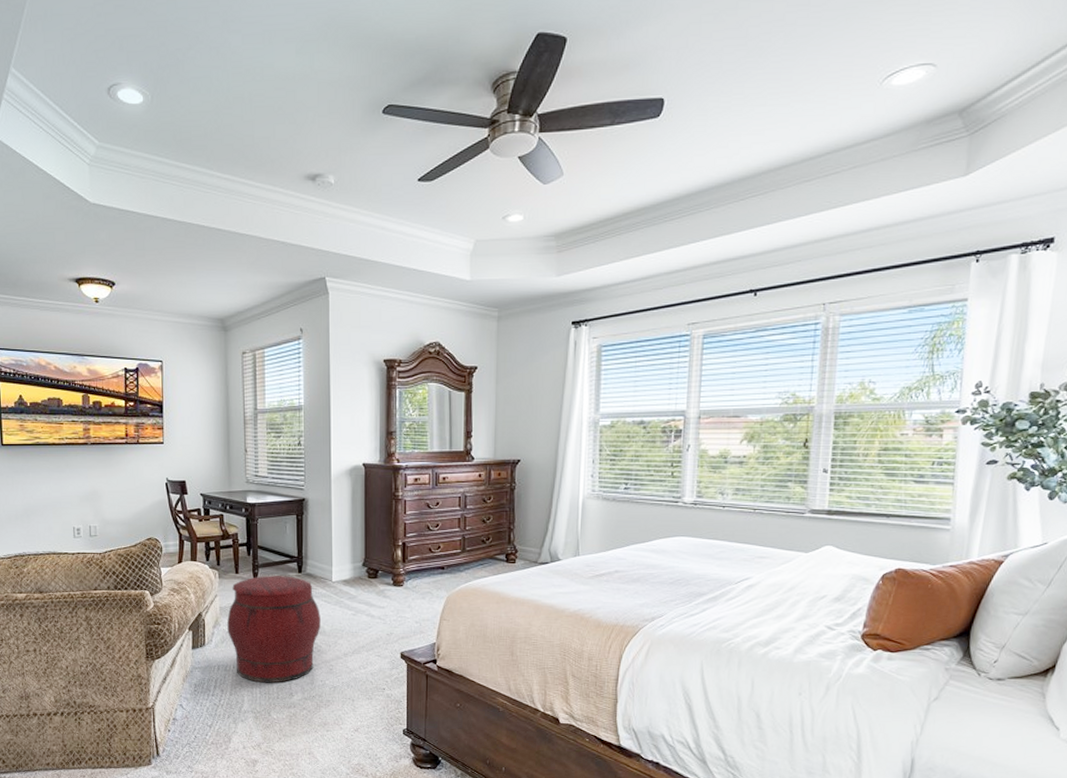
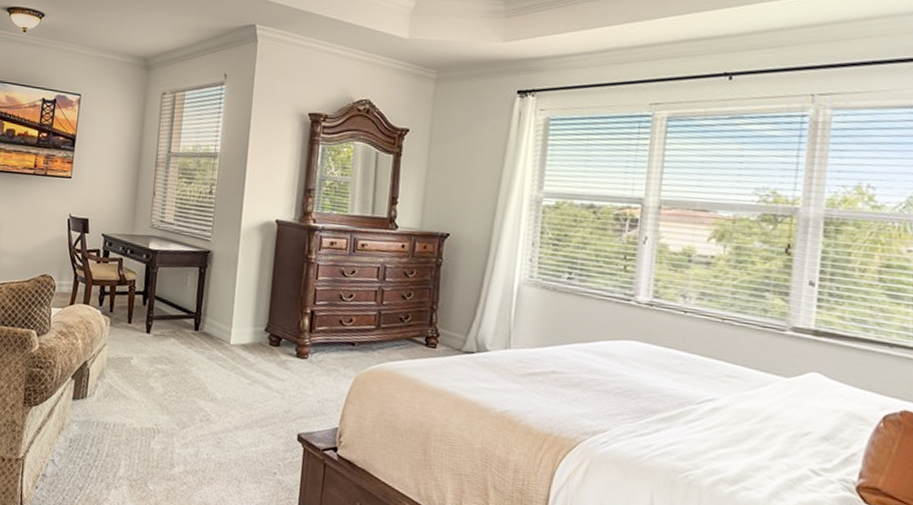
ottoman: present [227,575,321,683] -> none [112,329,214,451]

